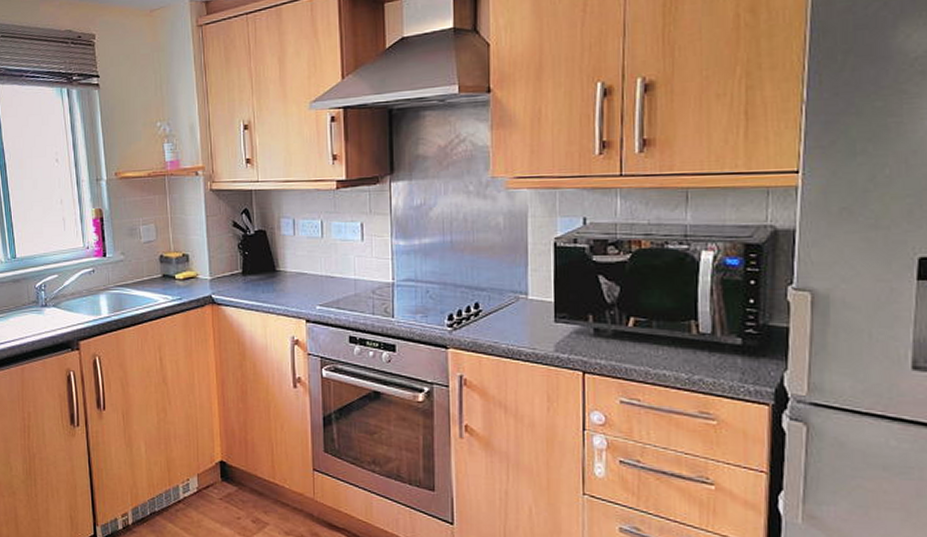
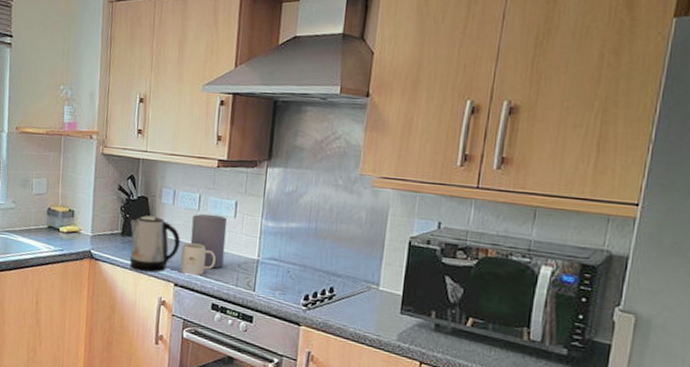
kettle: none [251,250,307,312] -> present [129,215,181,274]
mug: none [309,274,347,309] -> present [180,242,216,276]
canister: none [317,240,356,298] -> present [190,214,227,269]

